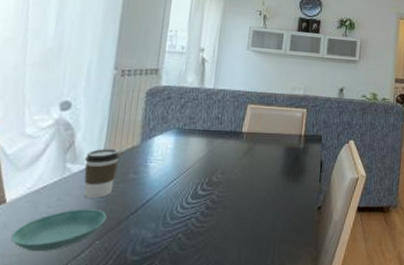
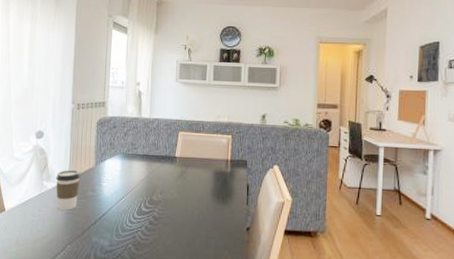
saucer: present [11,209,107,252] -> none [10,218,74,251]

